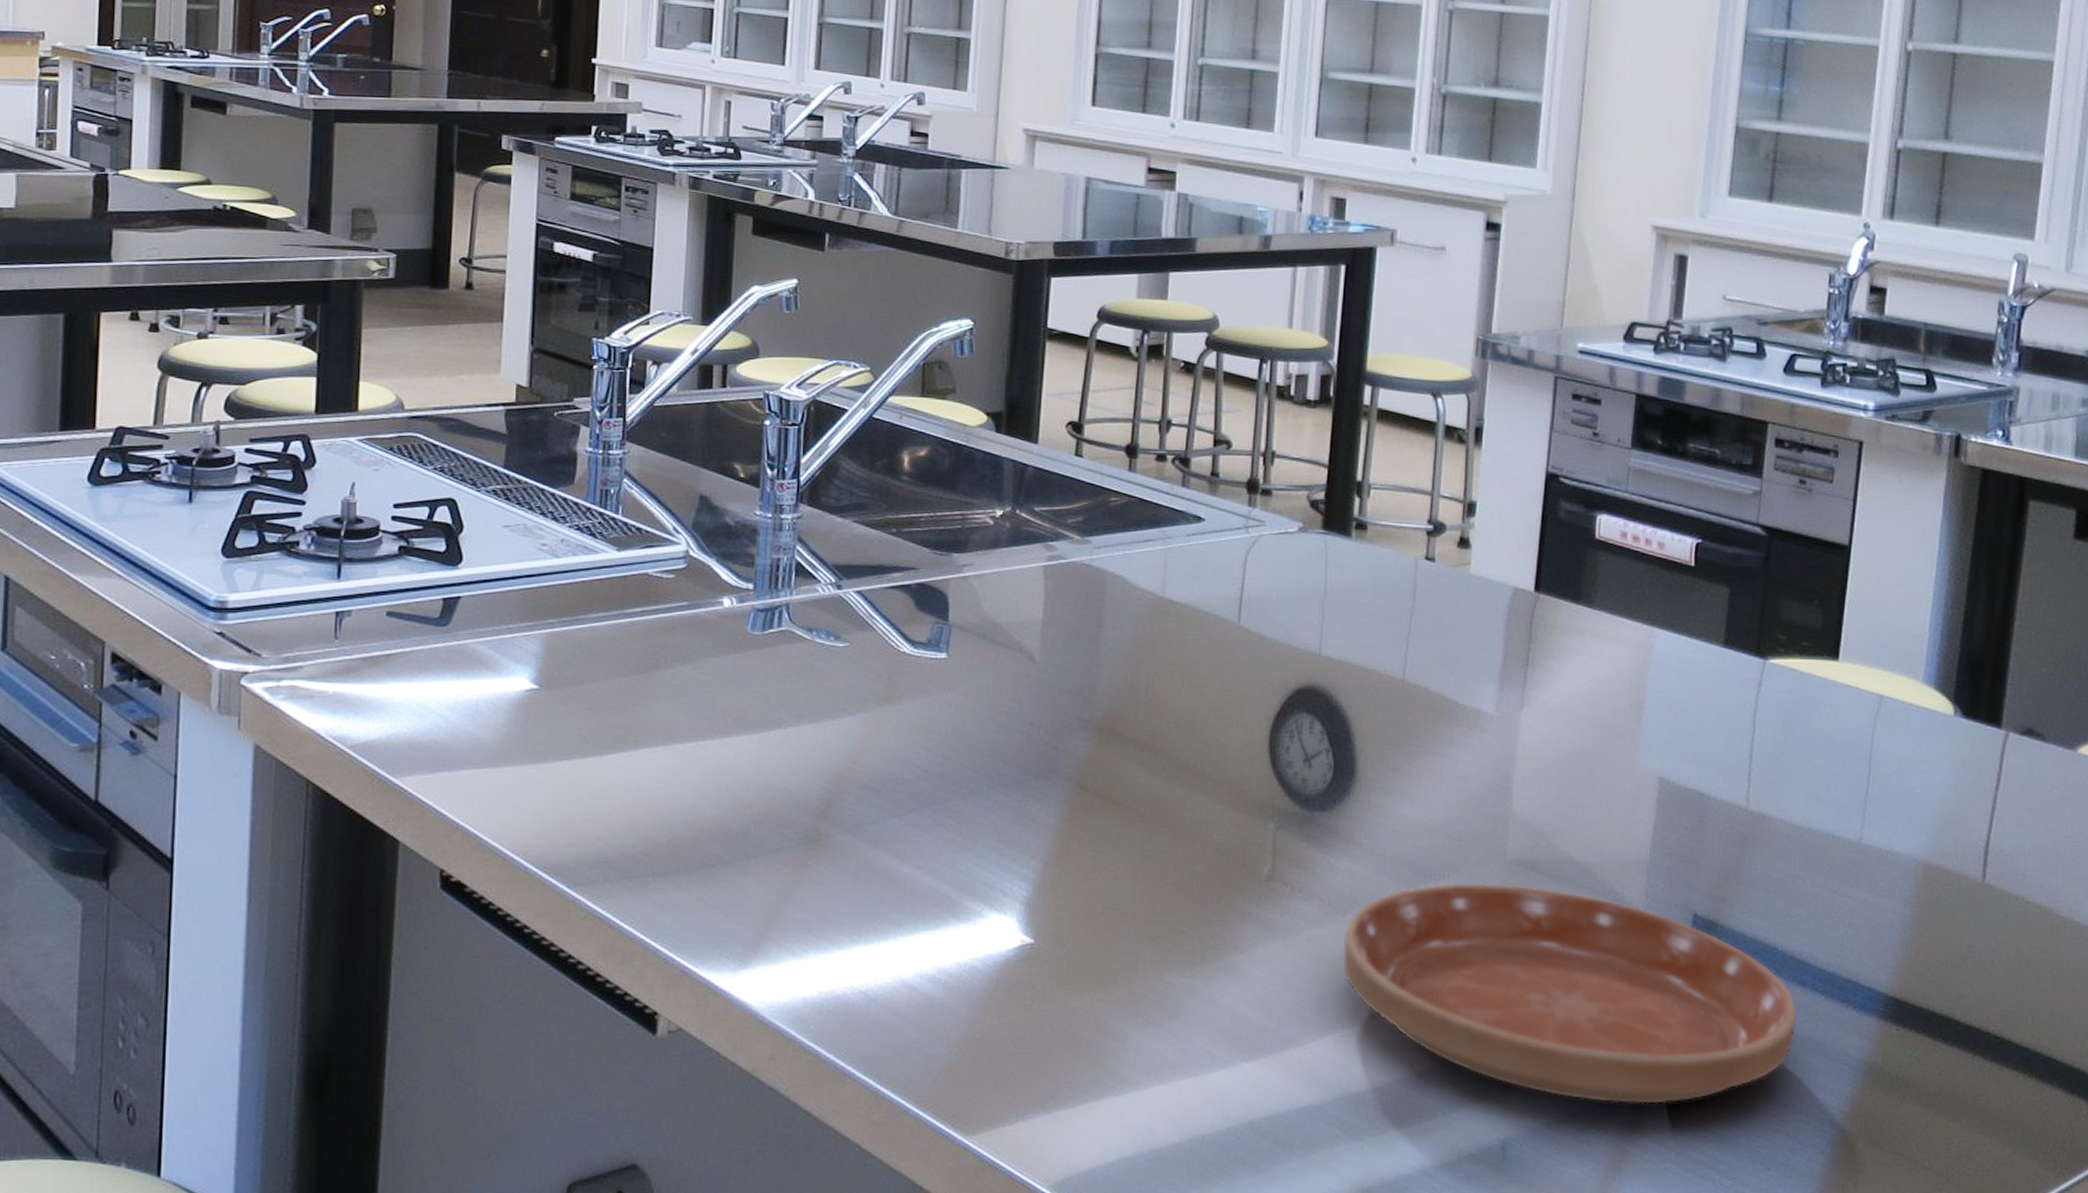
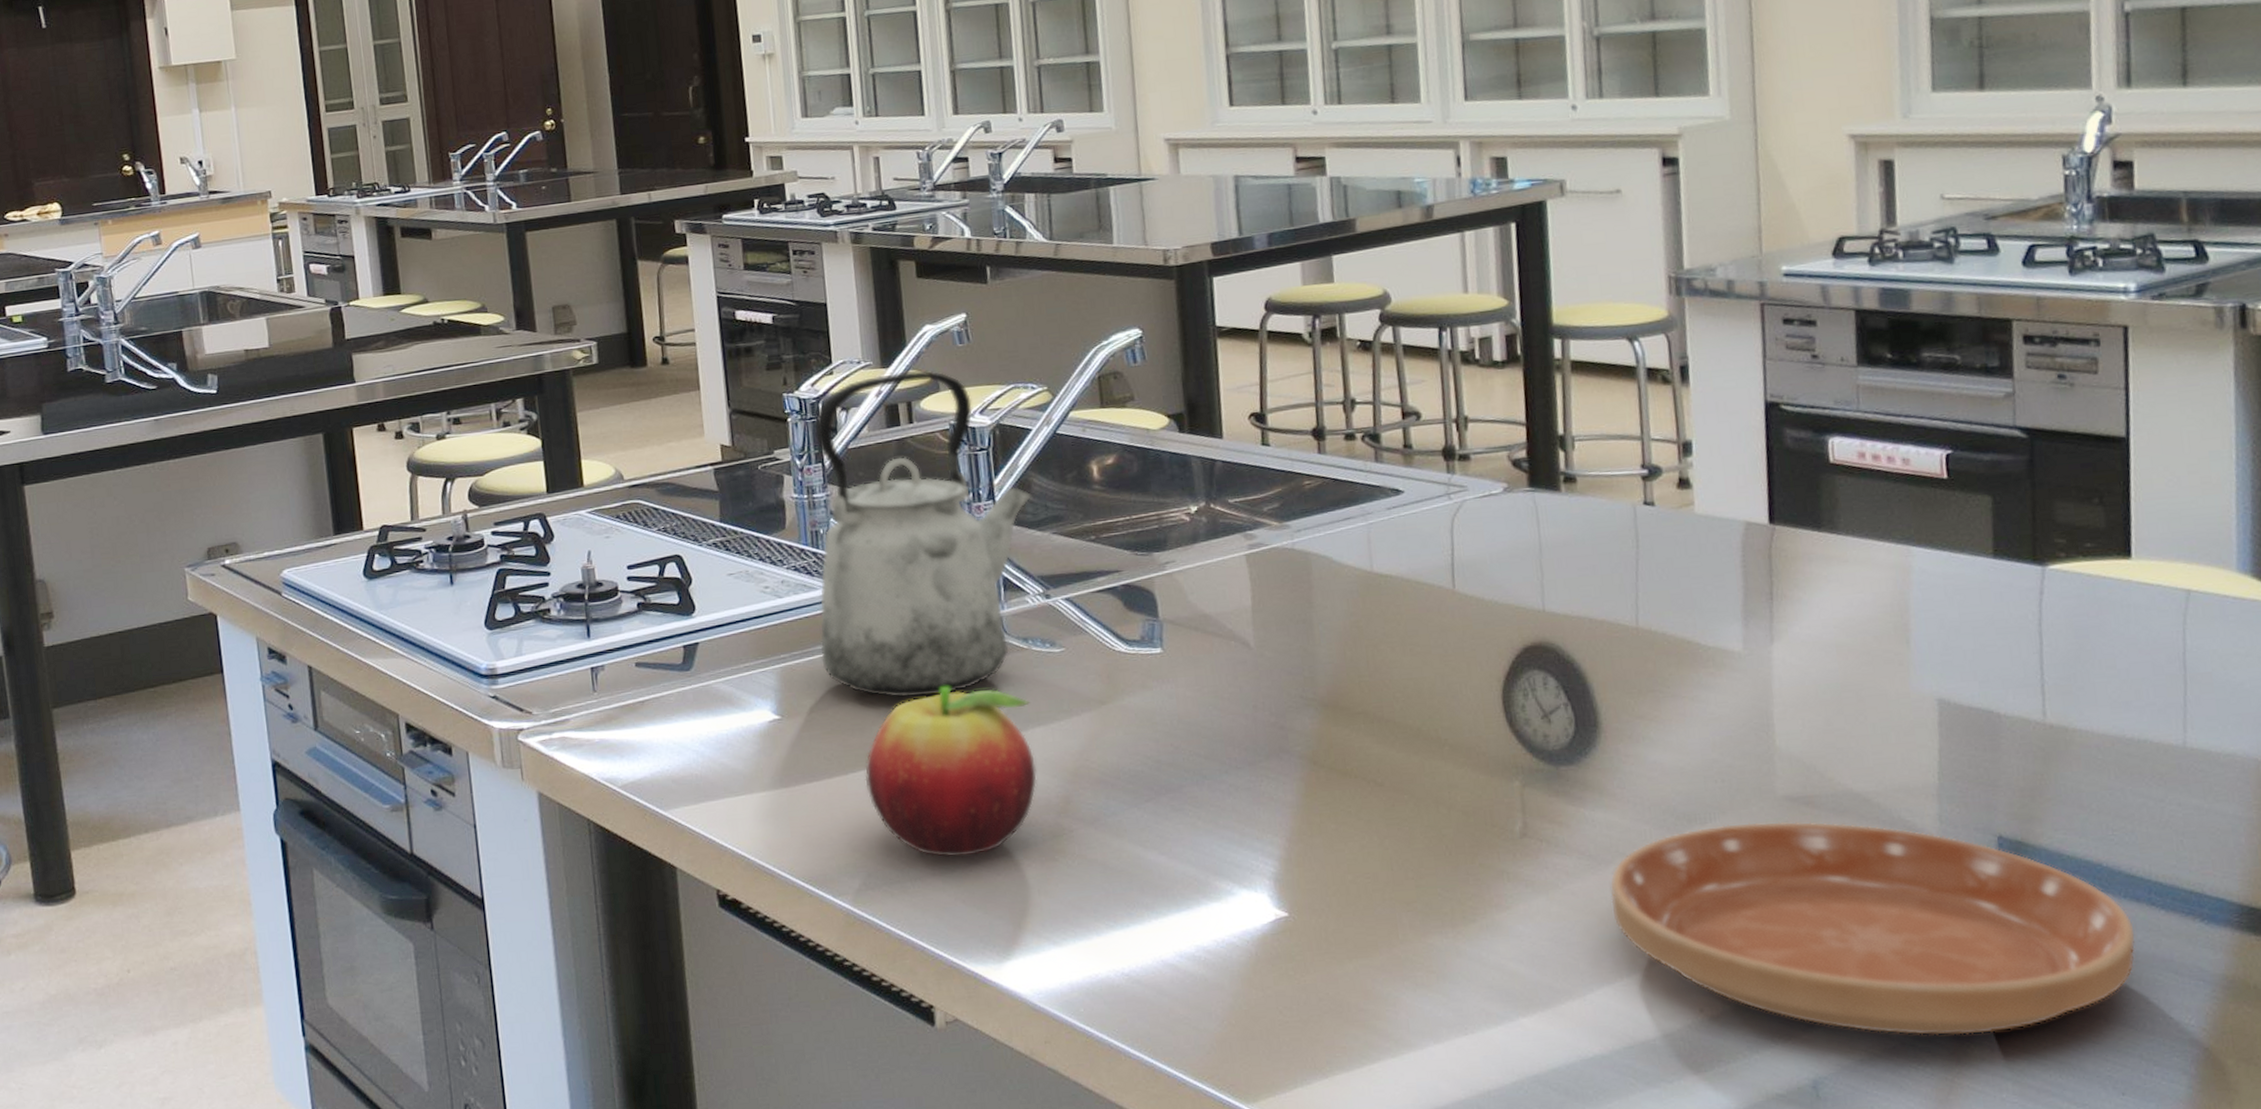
kettle: none [592,331,839,679] -> present [814,370,1033,698]
fruit: none [620,671,805,854] -> present [865,686,1037,857]

